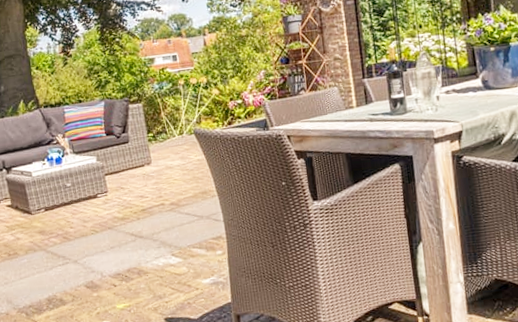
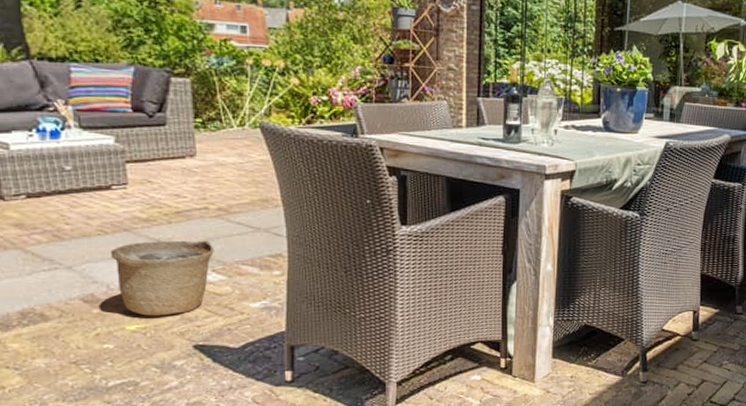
basket: none [101,230,172,296] -> present [111,240,214,316]

